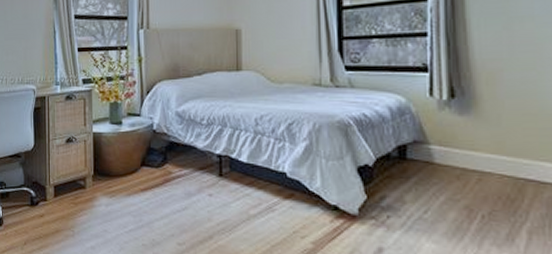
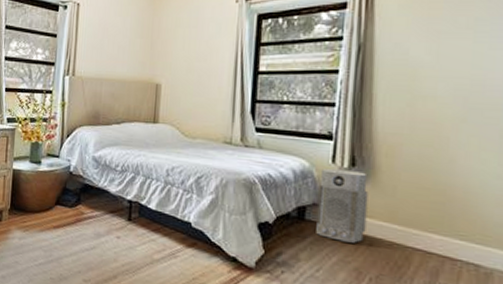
air purifier: none [418,103,473,179] -> present [316,169,369,243]

